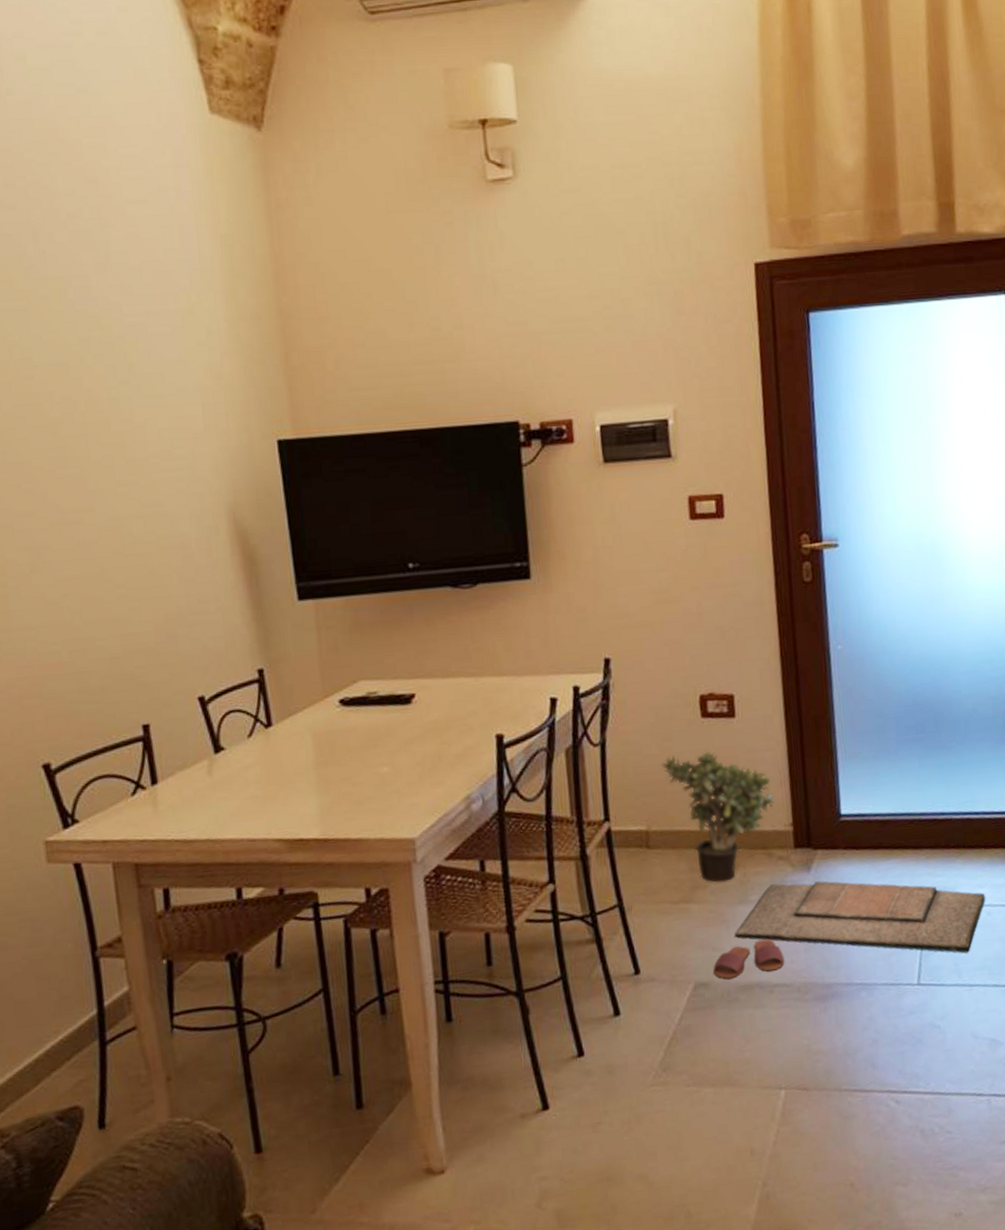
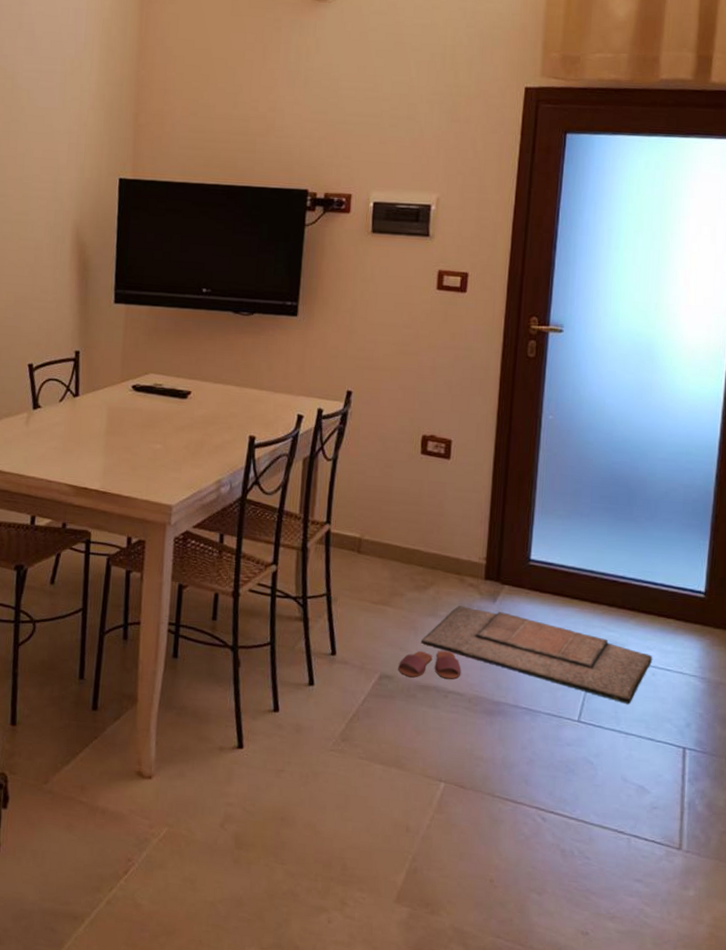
potted plant: present [661,751,776,883] -> none [381,481,474,595]

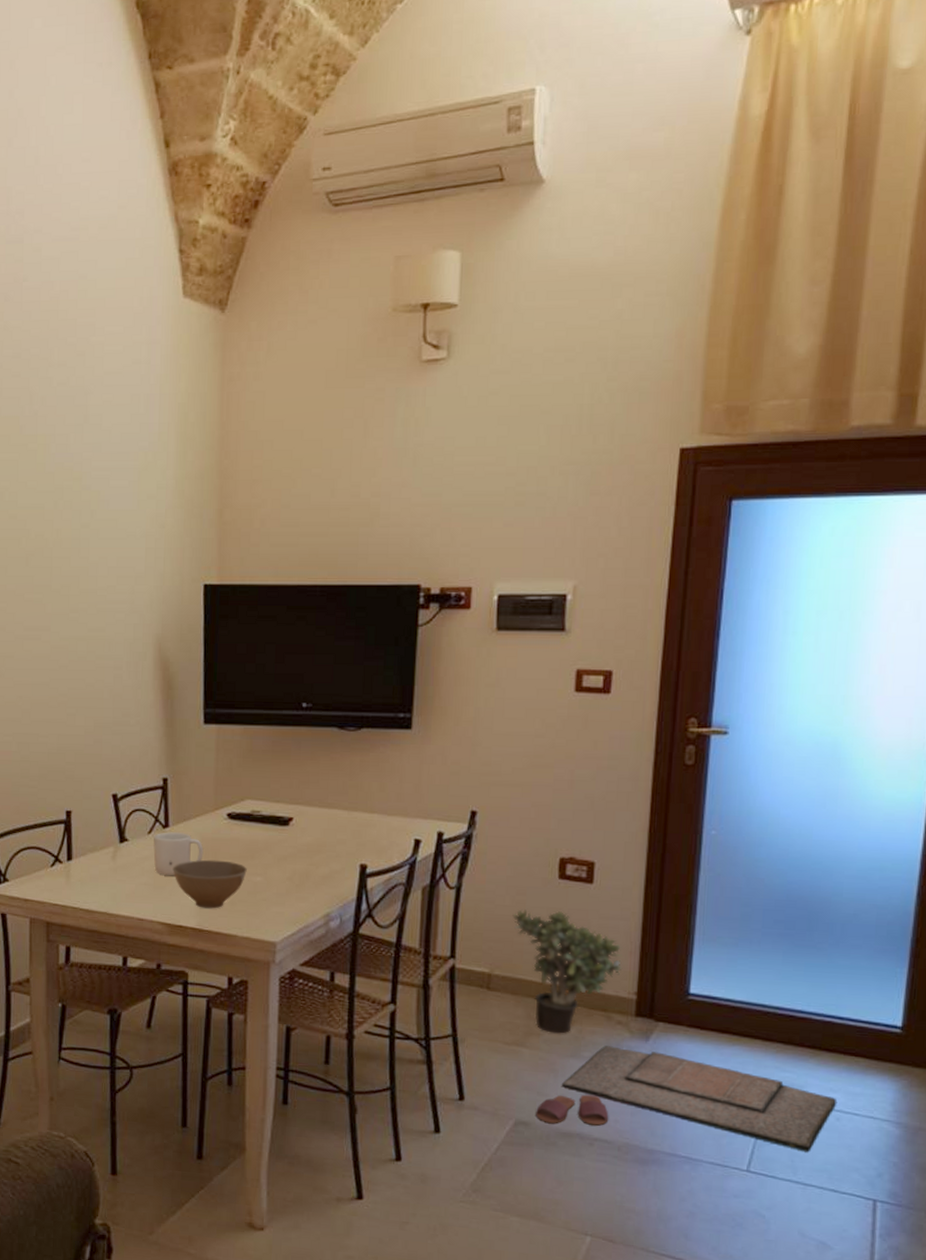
mug: none [64,400,110,442] -> present [153,832,204,876]
bowl: none [80,427,148,473] -> present [173,859,247,909]
potted plant: none [381,481,474,595] -> present [512,909,623,1034]

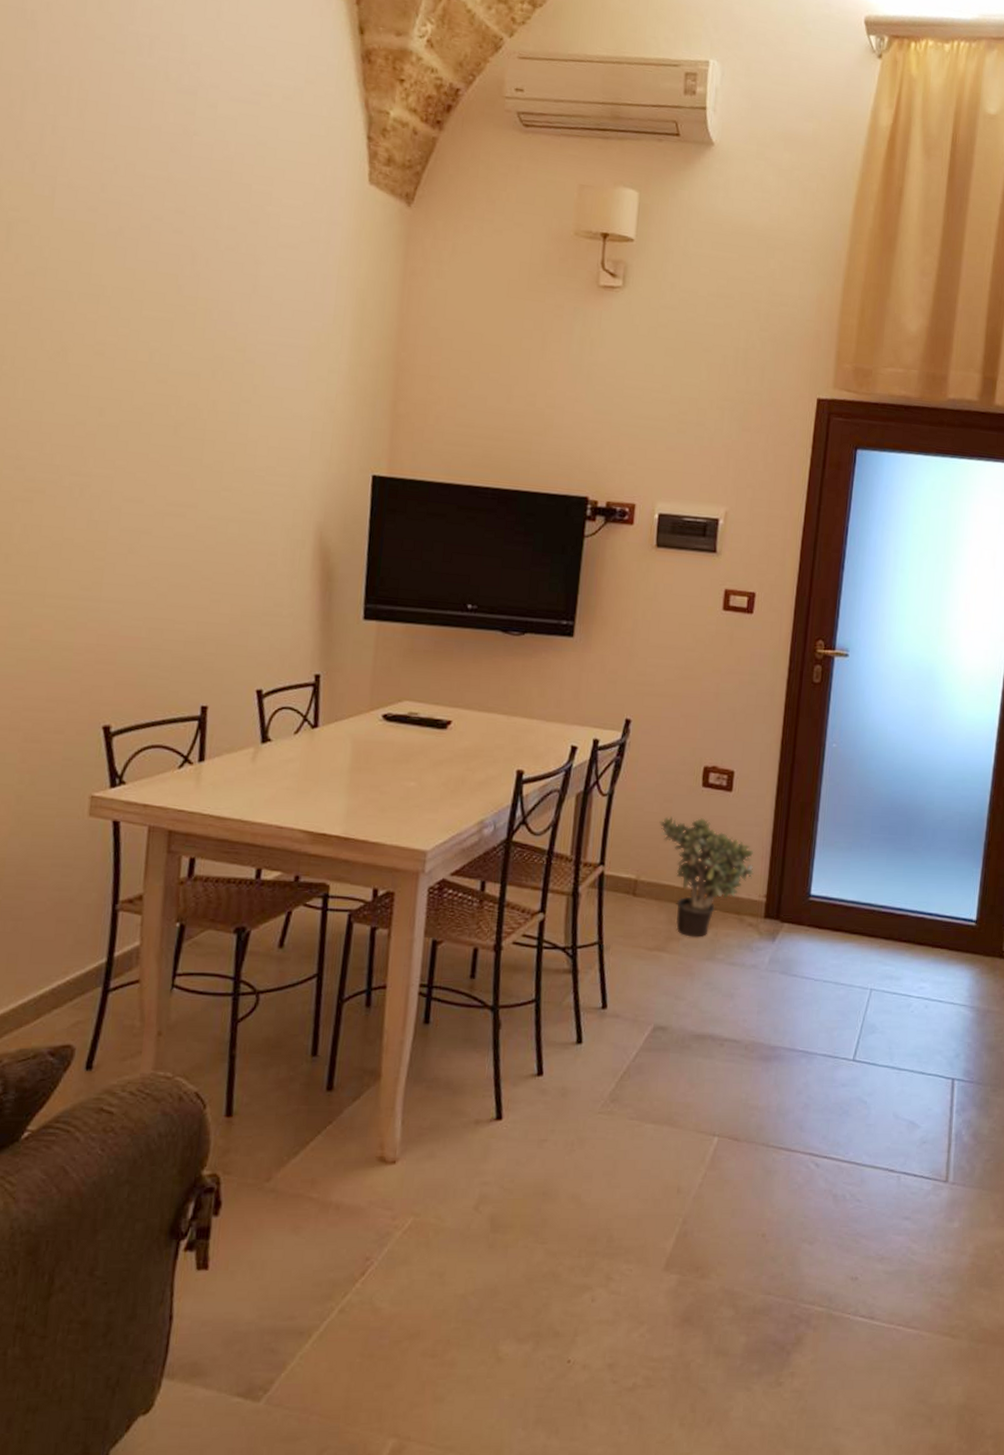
mug: present [153,832,204,876] -> none [299,732,355,780]
bowl: present [173,859,247,909] -> none [319,763,401,816]
slippers: present [536,1094,609,1126] -> none [673,996,738,1026]
doormat: present [562,1046,838,1152] -> none [698,947,926,1039]

